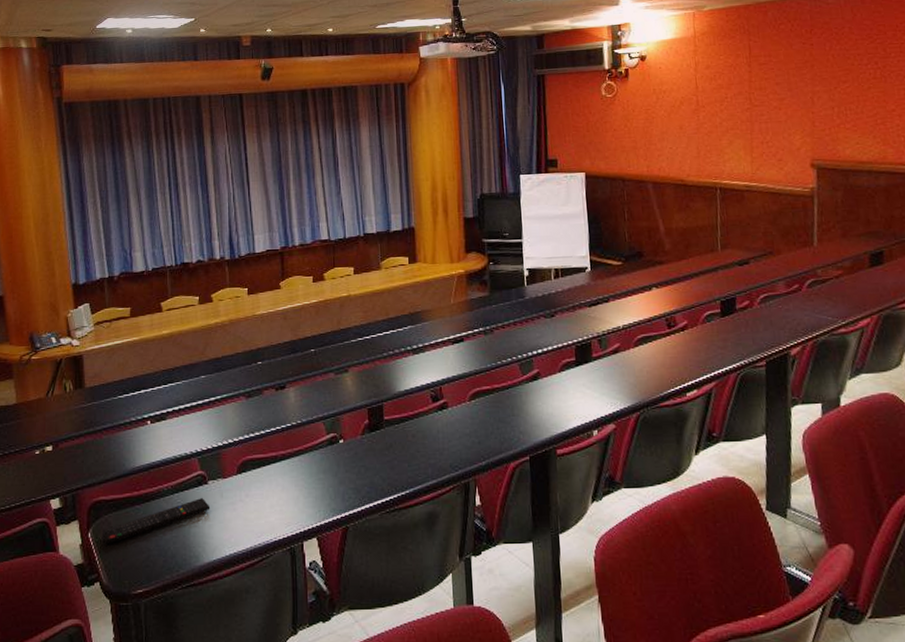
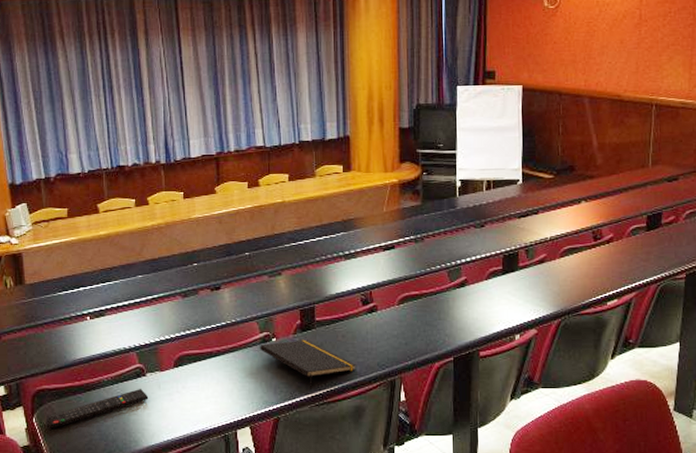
notepad: none [327,440,429,495] -> present [260,339,357,389]

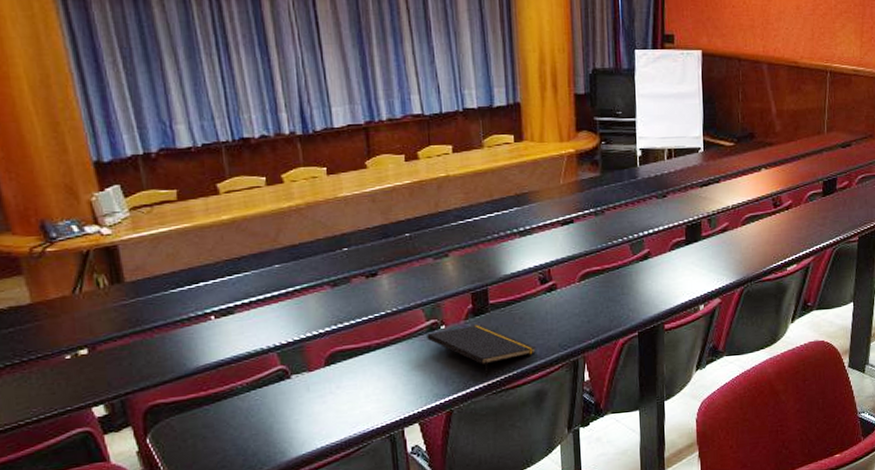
remote control: present [46,389,149,428] -> none [164,393,296,449]

